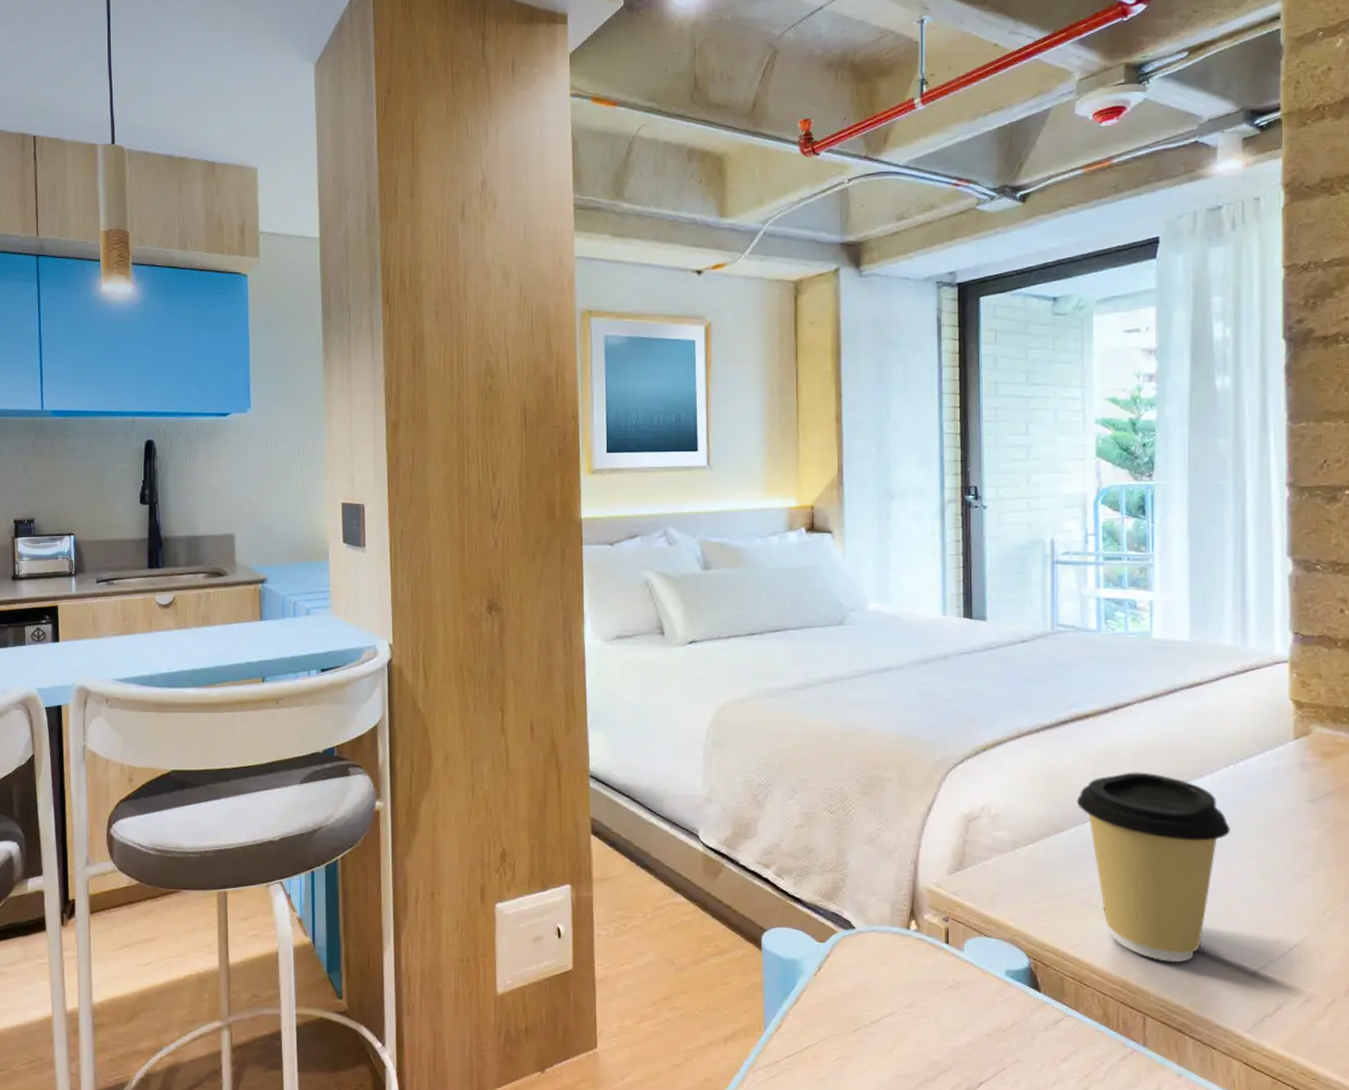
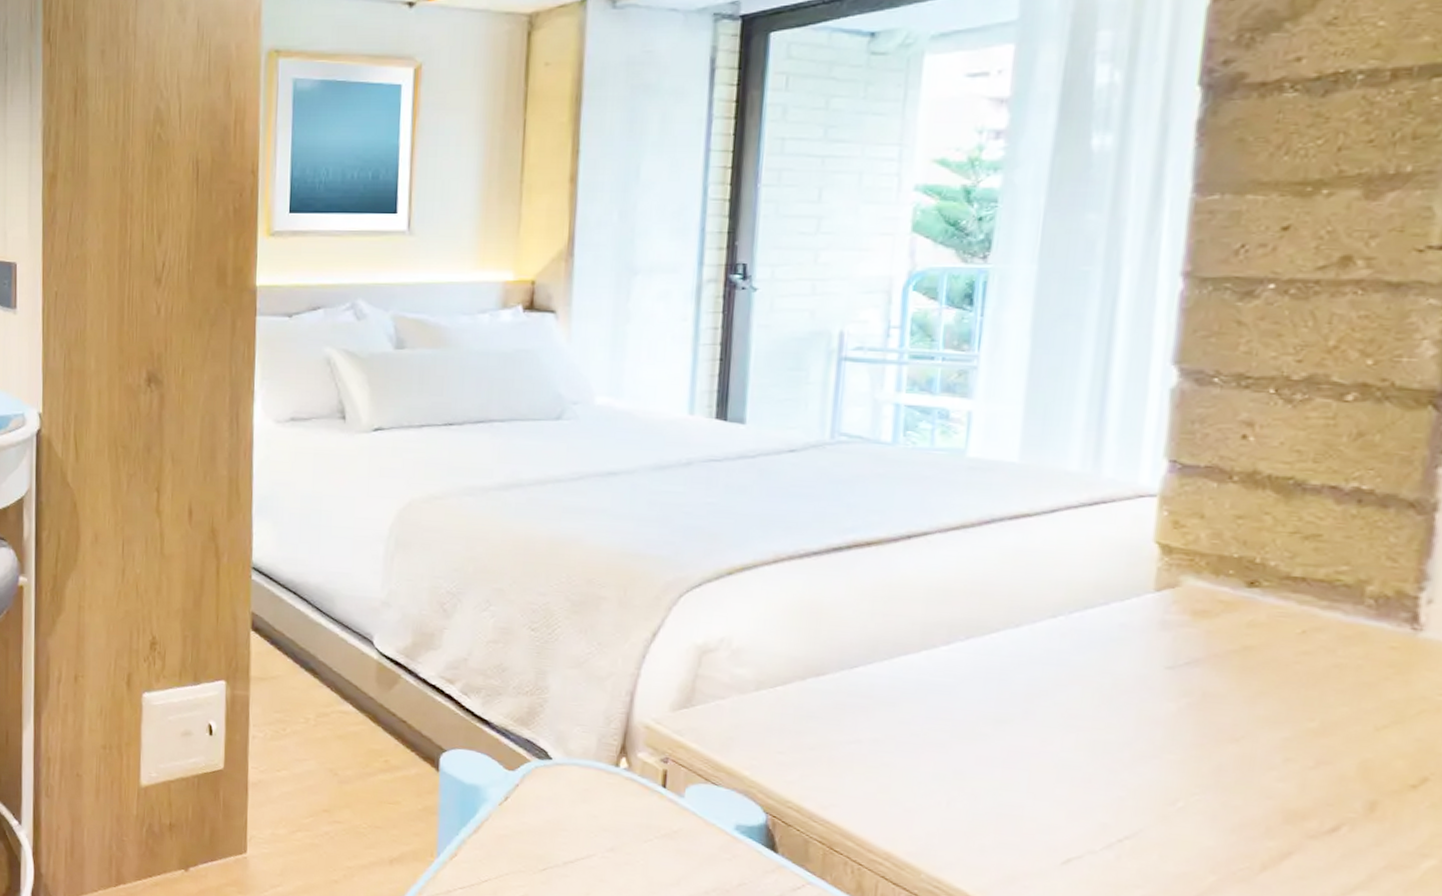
coffee cup: present [1076,772,1231,963] -> none [844,613,1053,840]

